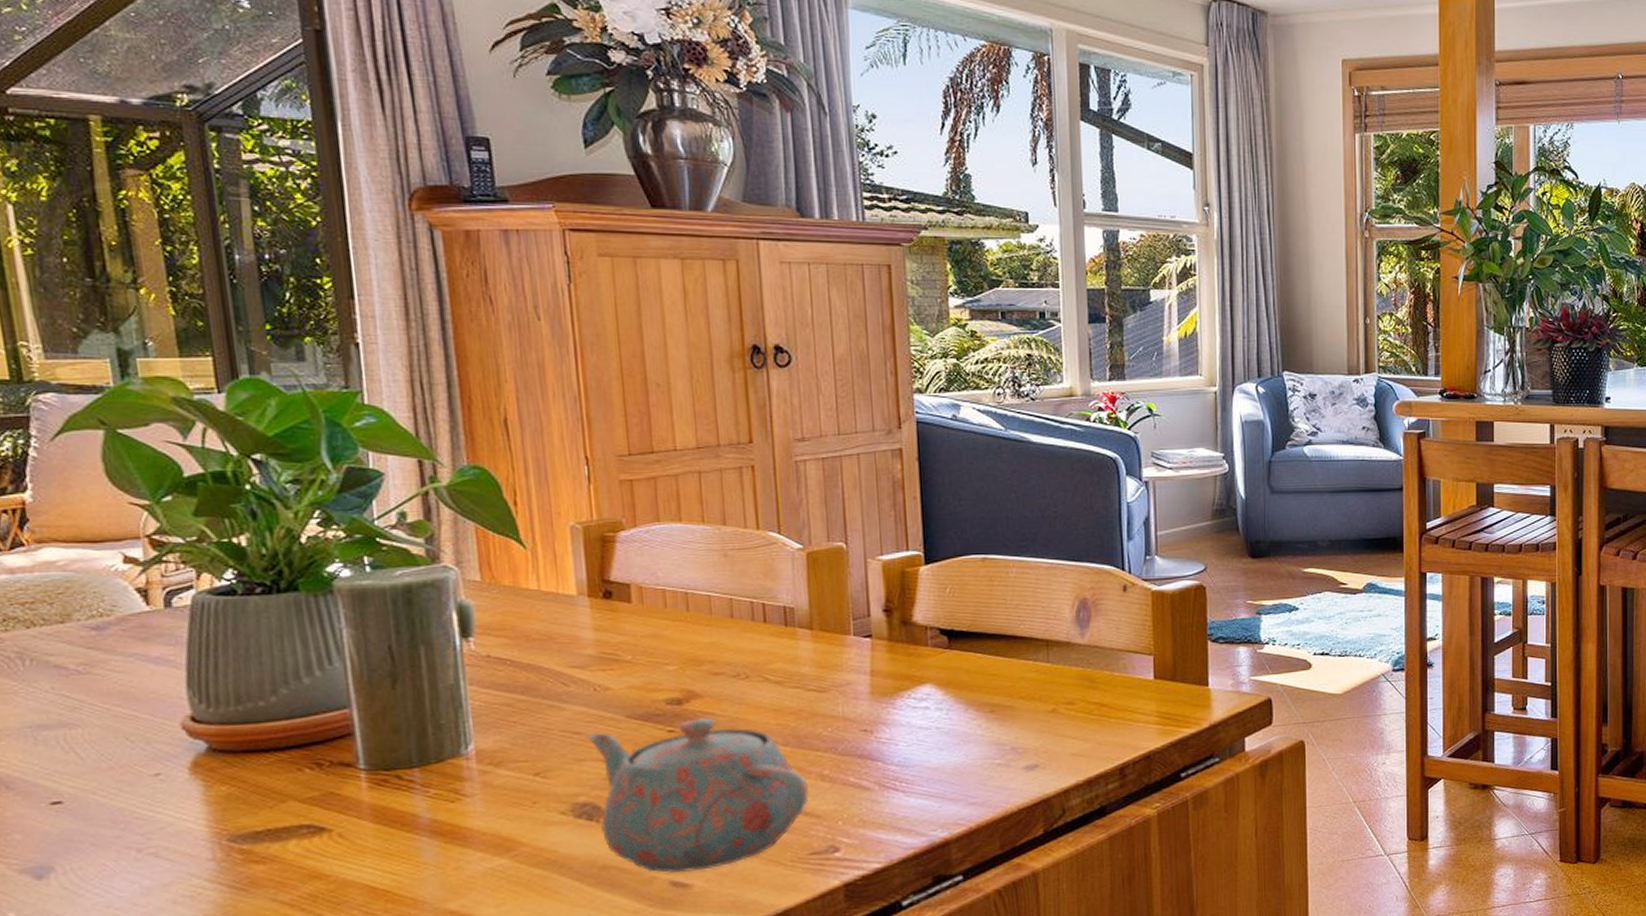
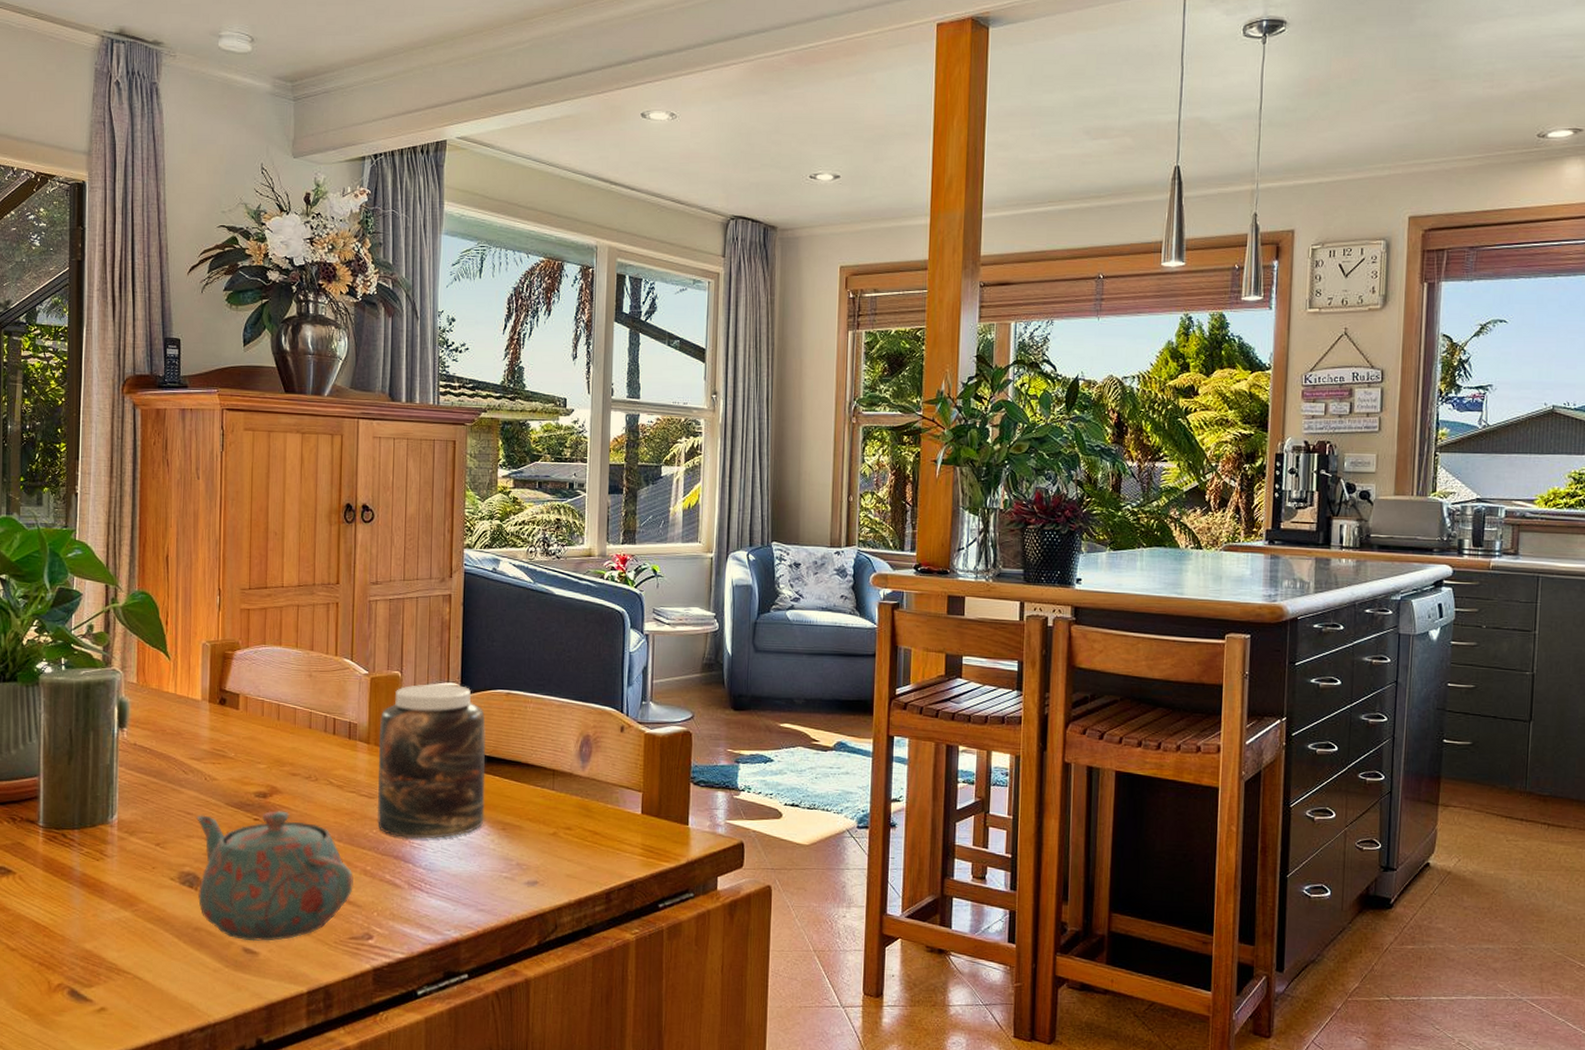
jar: none [824,552,967,734] -> present [377,683,486,839]

